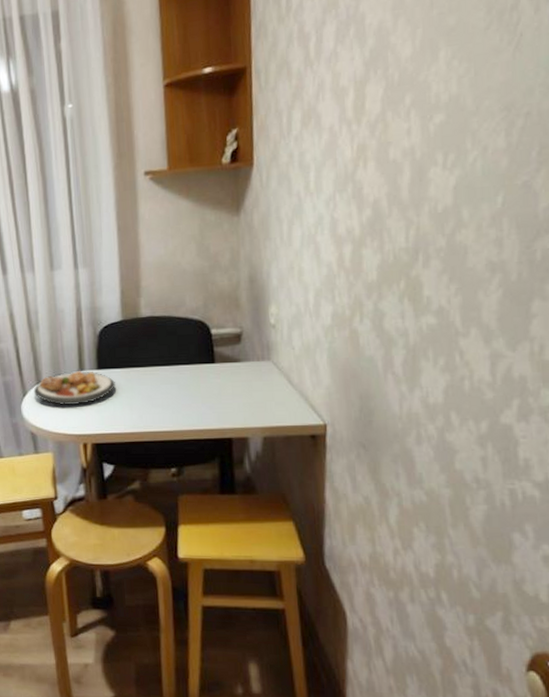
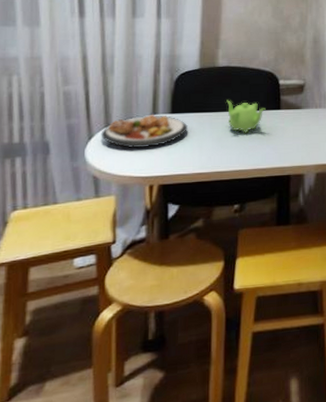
teapot: none [153,353,198,391] -> present [226,100,266,134]

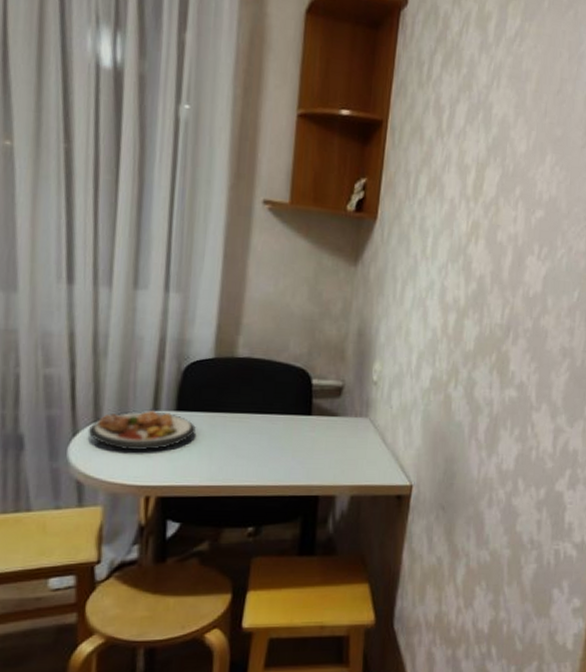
teapot: present [226,100,266,134] -> none [245,399,293,442]

